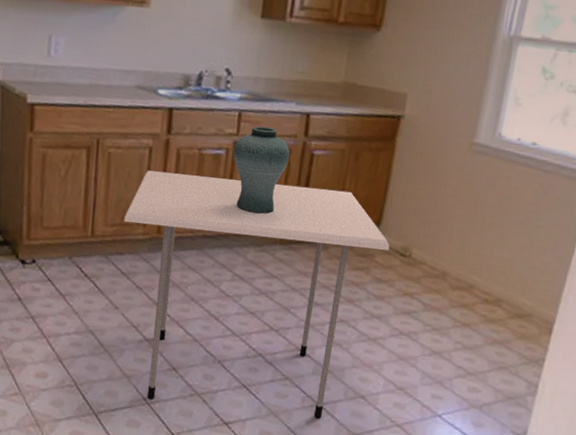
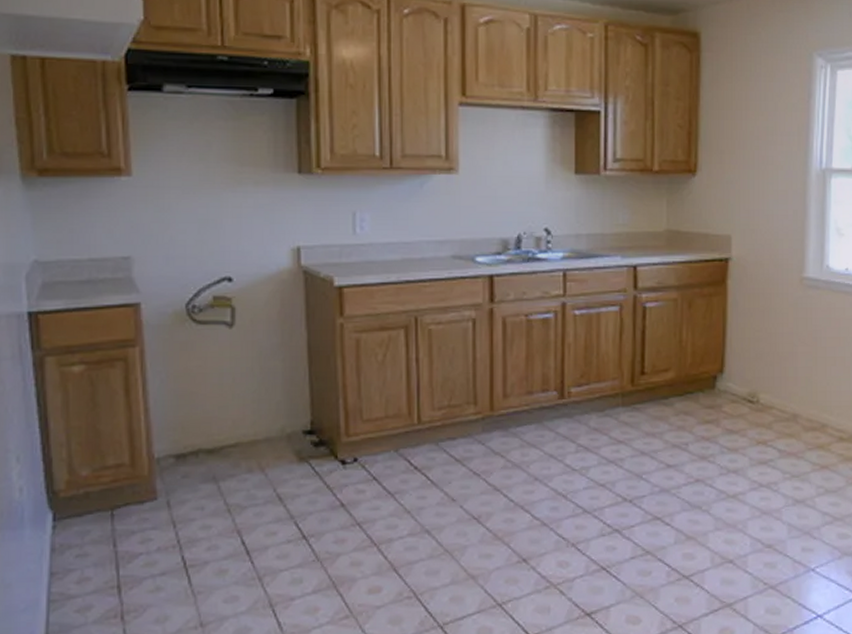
dining table: present [123,170,390,419] -> none [452,341,736,599]
vase: present [233,126,290,214] -> none [562,284,622,376]

